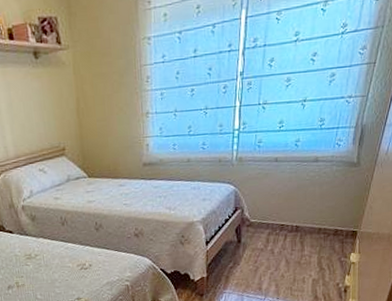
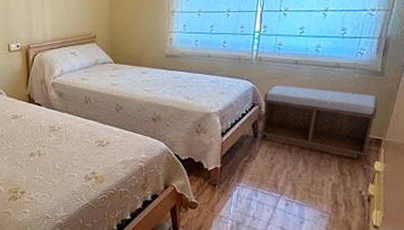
bench: none [243,185,354,253] -> present [259,86,378,159]

